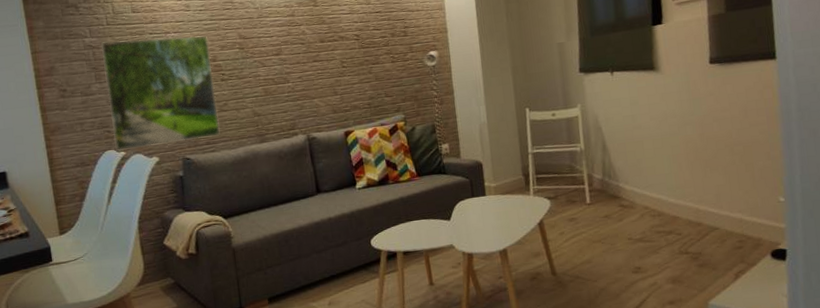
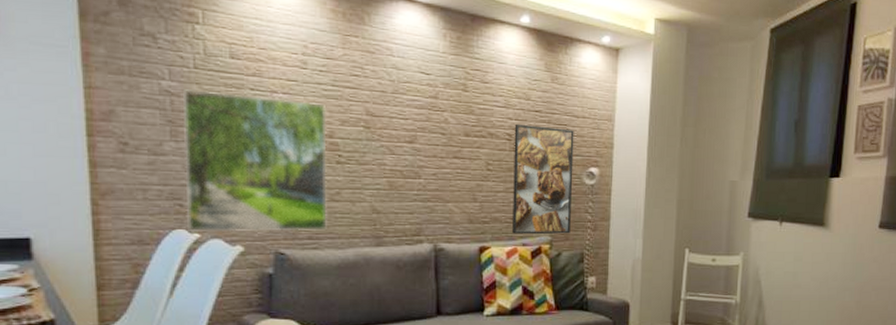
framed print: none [360,22,421,117] -> present [512,123,574,235]

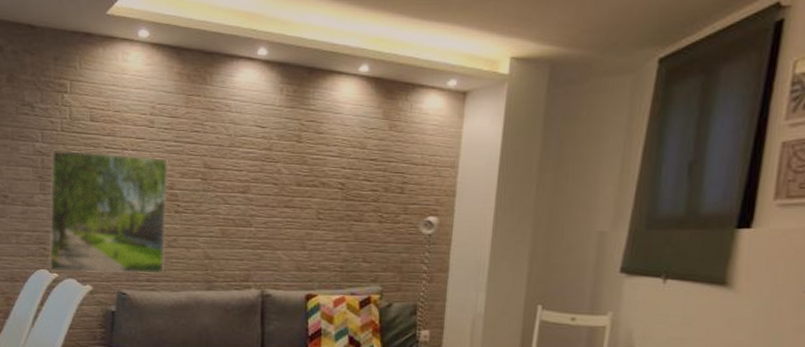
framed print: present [512,123,574,235] -> none [341,172,412,285]

